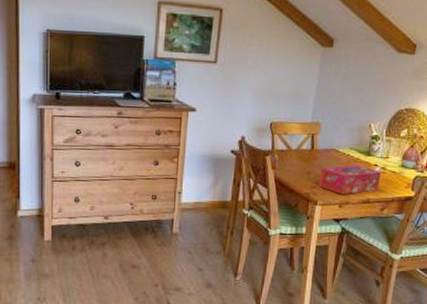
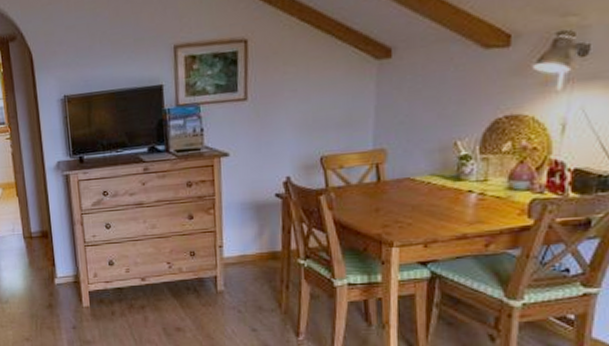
tissue box: present [319,165,381,195] -> none [392,193,479,232]

